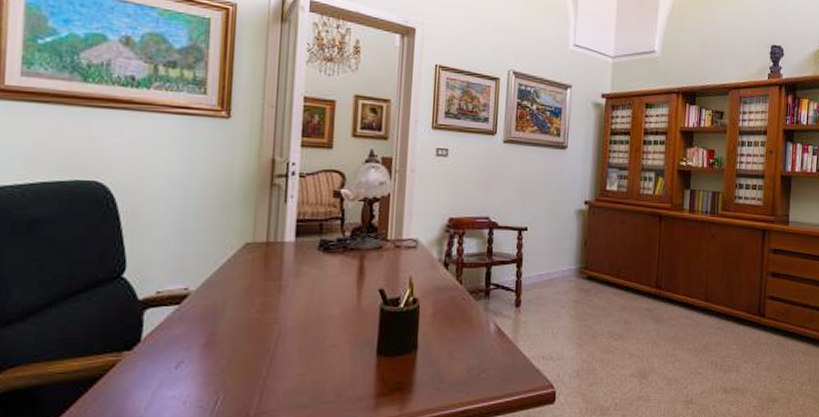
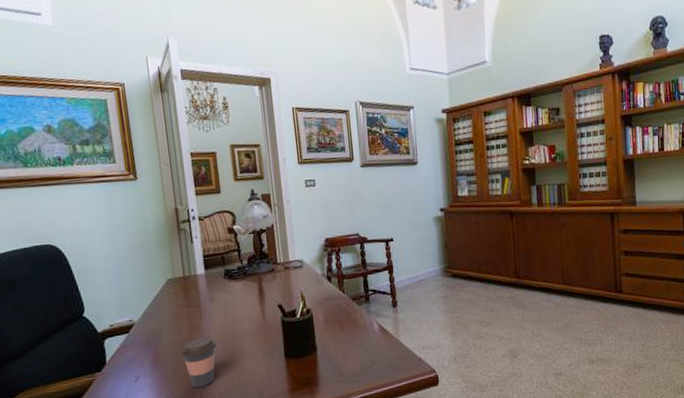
coffee cup: none [244,318,293,383] -> present [180,336,217,388]

